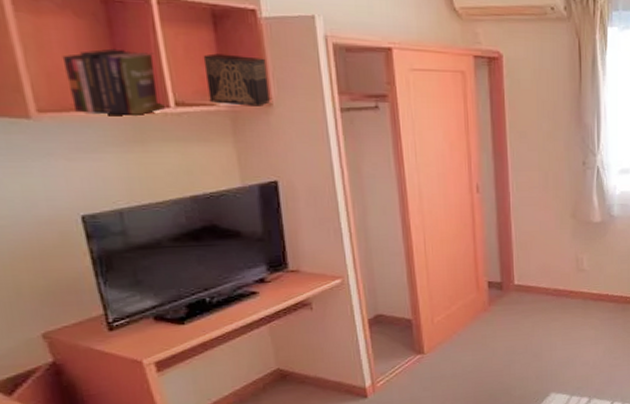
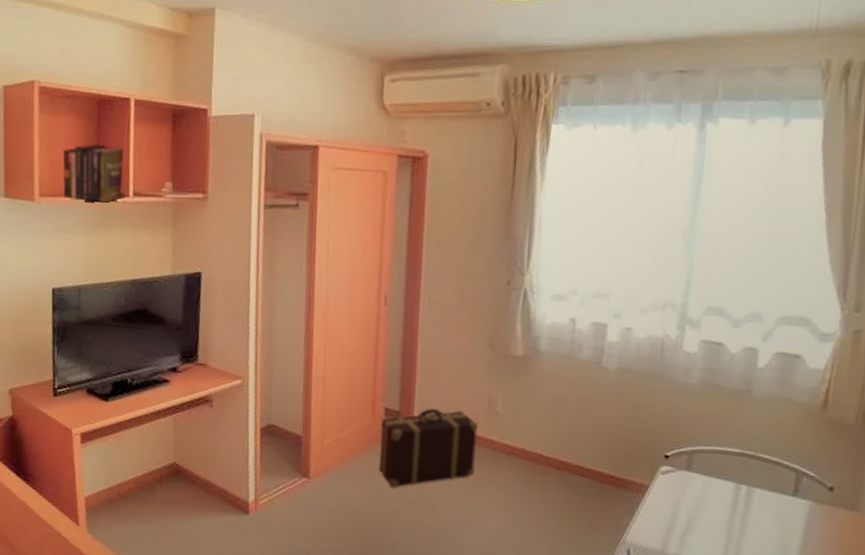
decorative box: present [203,53,270,106] -> none [159,149,209,199]
suitcase: none [486,273,570,346] -> present [378,408,478,488]

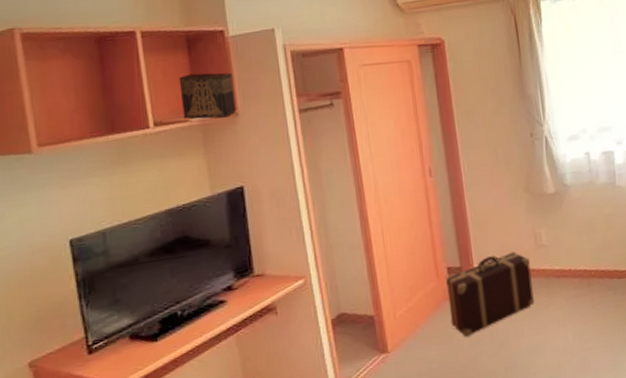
books: present [63,143,126,204] -> none [61,80,145,142]
decorative box: none [159,149,209,199] -> present [178,72,236,119]

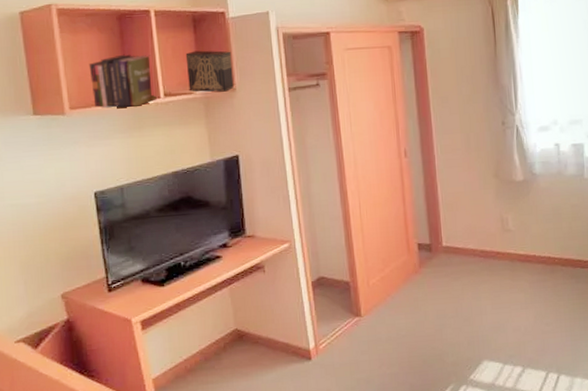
books: none [61,80,145,142] -> present [88,54,157,108]
suitcase: present [446,251,534,337] -> none [416,233,498,309]

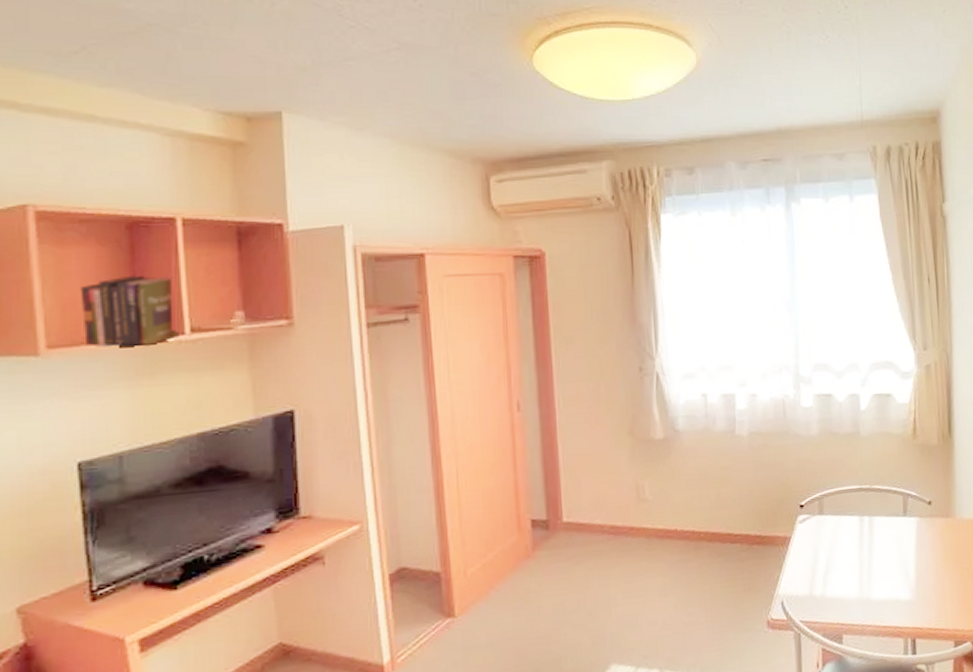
decorative box: present [185,50,234,92] -> none [224,272,291,327]

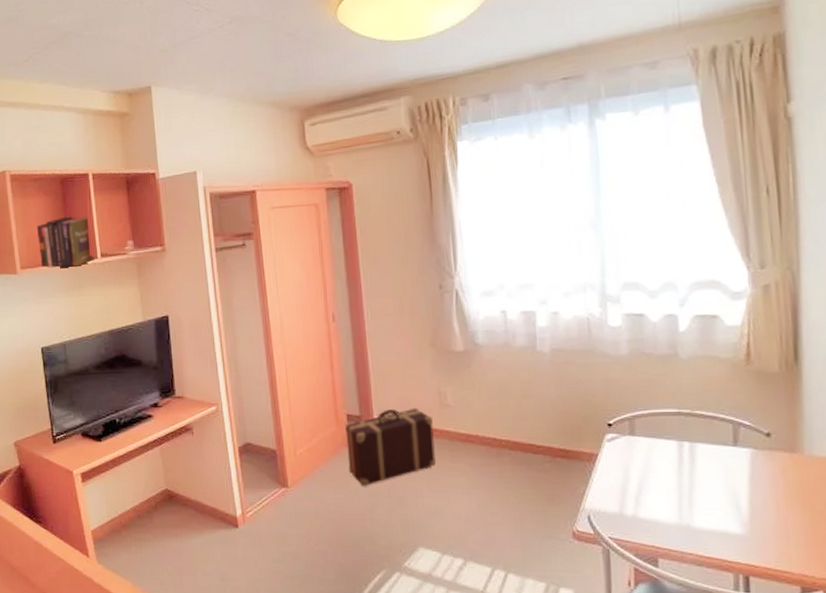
suitcase: none [529,505,631,603] -> present [345,408,436,486]

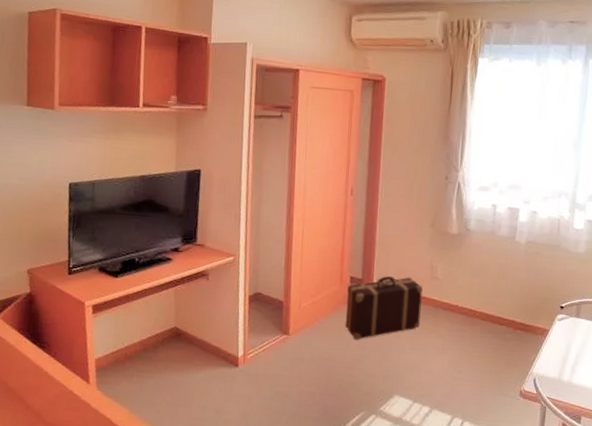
books: present [36,216,95,268] -> none [81,63,137,113]

